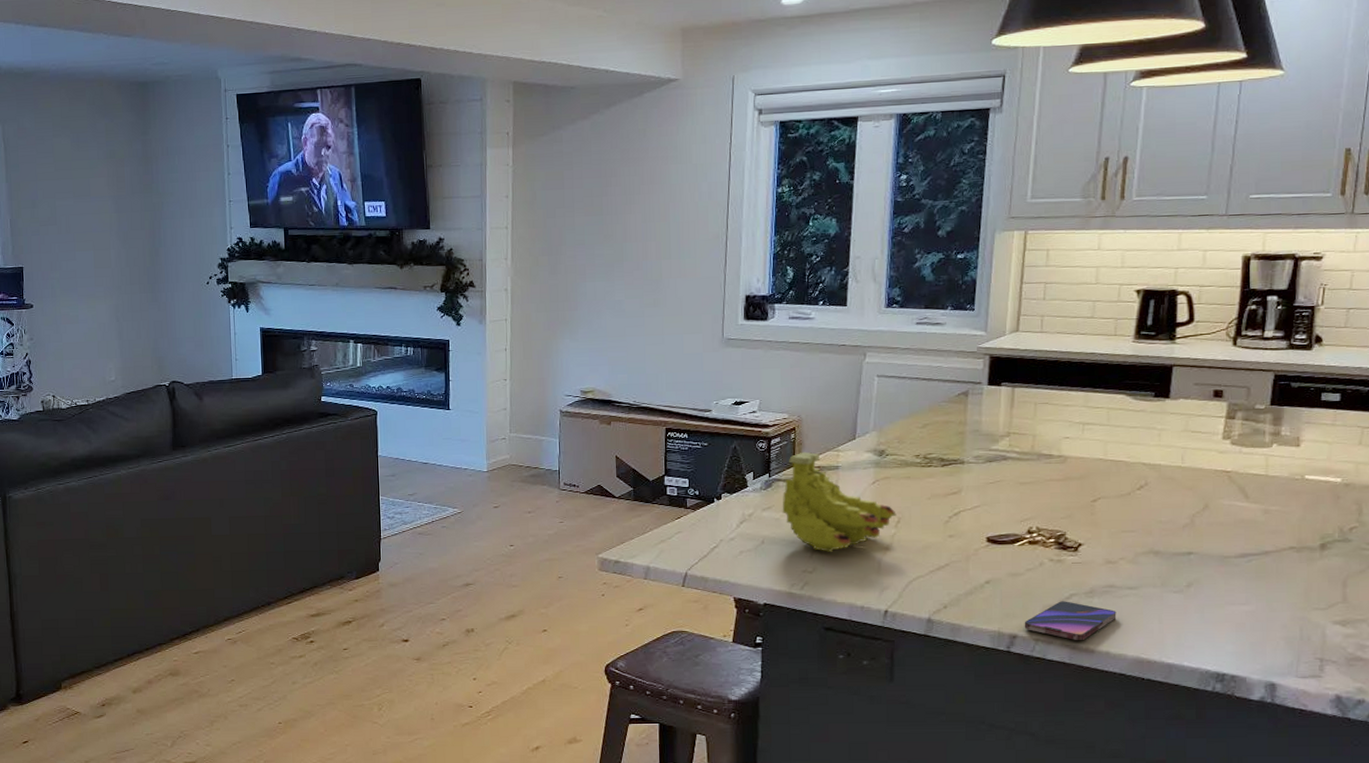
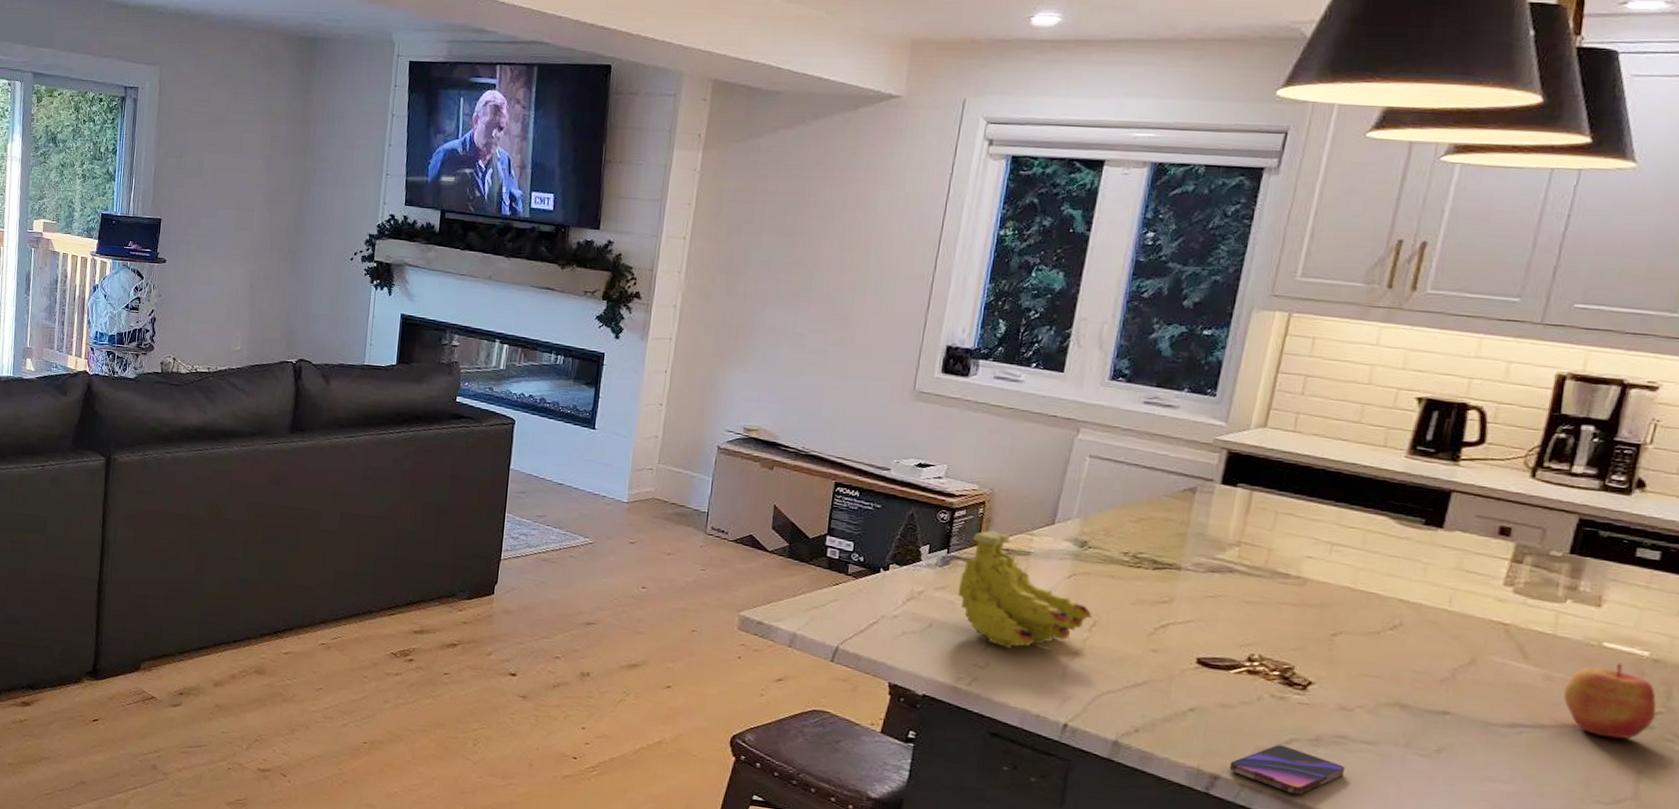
apple: none [1279,491,1352,554] -> present [1563,663,1657,739]

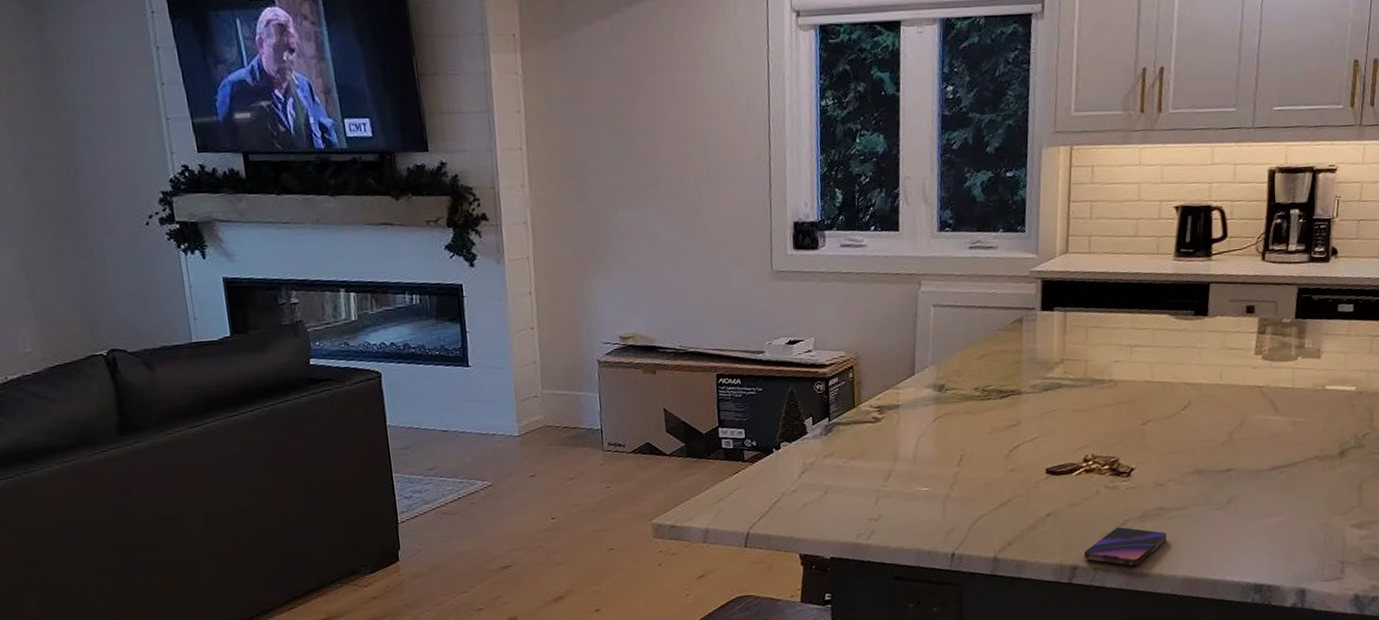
fruit: present [957,530,1092,648] -> none [844,391,959,497]
apple: present [1563,663,1657,739] -> none [1305,400,1365,462]

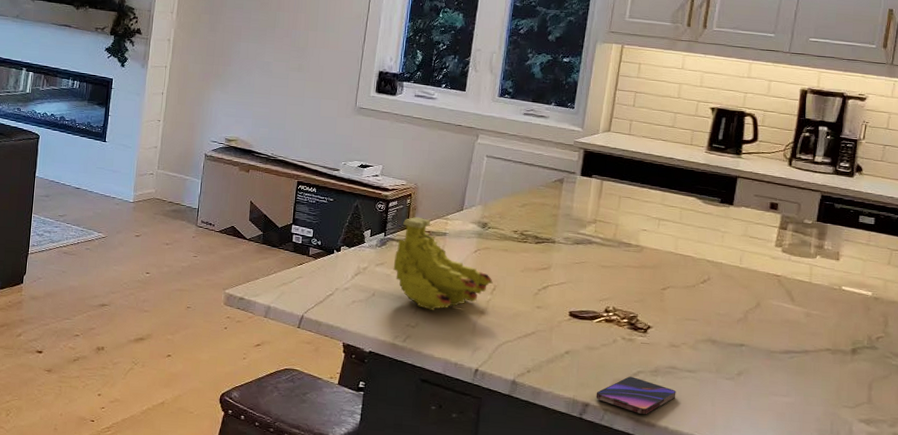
fruit: none [844,391,959,497] -> present [393,216,493,310]

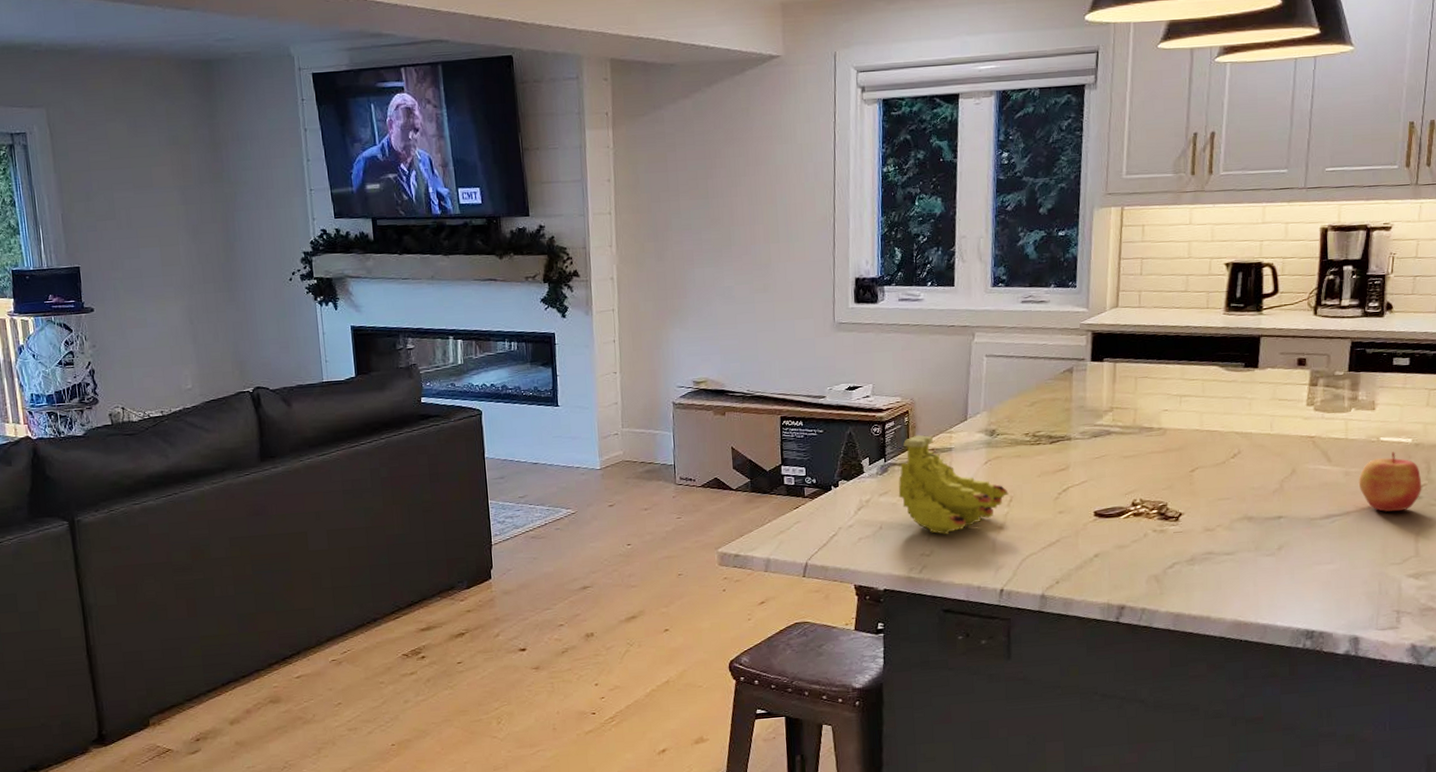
smartphone: present [596,376,676,414] -> none [1131,570,1216,607]
apple: none [818,301,879,358] -> present [1358,451,1422,512]

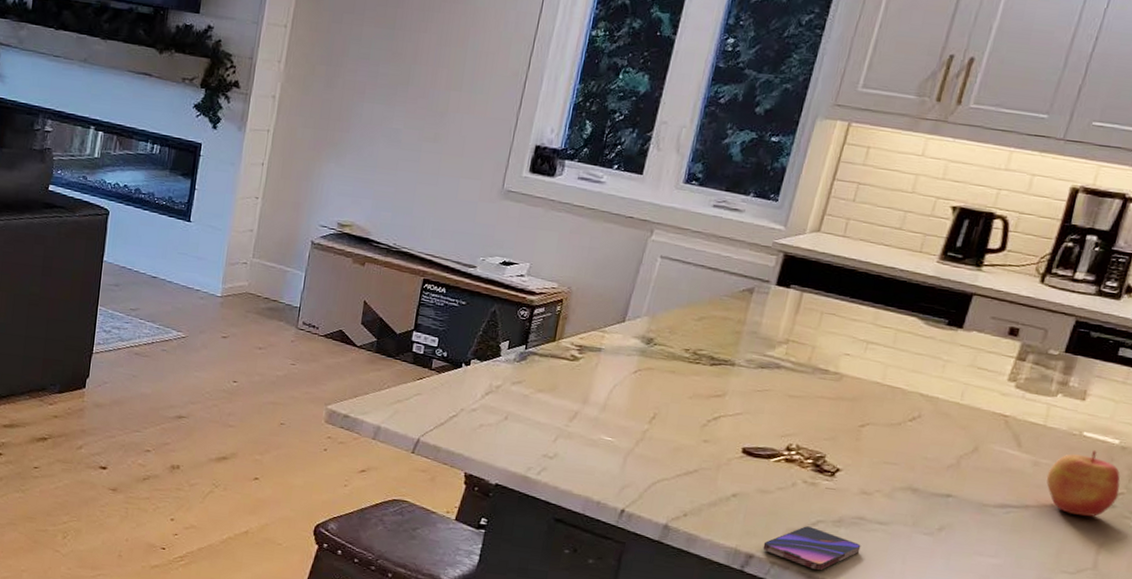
fruit: present [898,434,1009,534] -> none [532,327,653,439]
smartphone: none [1131,570,1216,607] -> present [763,526,861,570]

